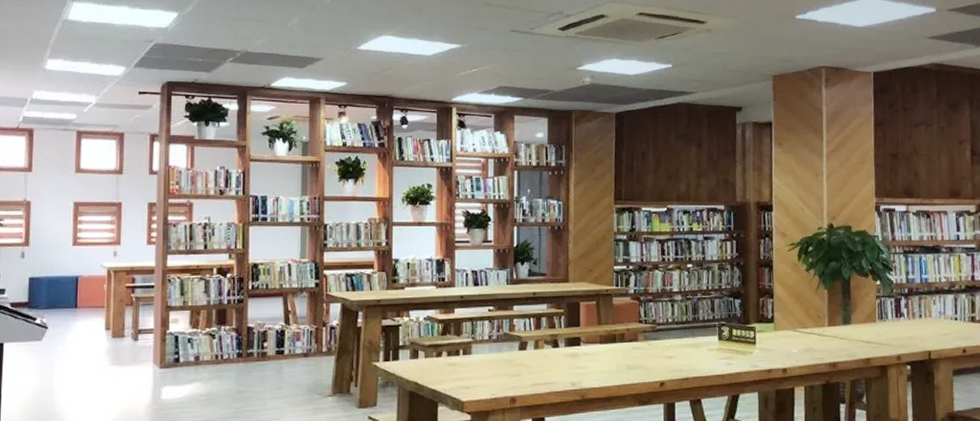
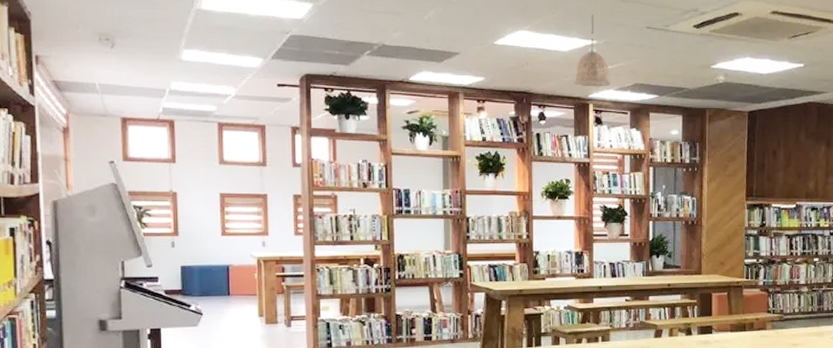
pendant lamp: none [436,19,474,91] -> present [573,15,610,87]

